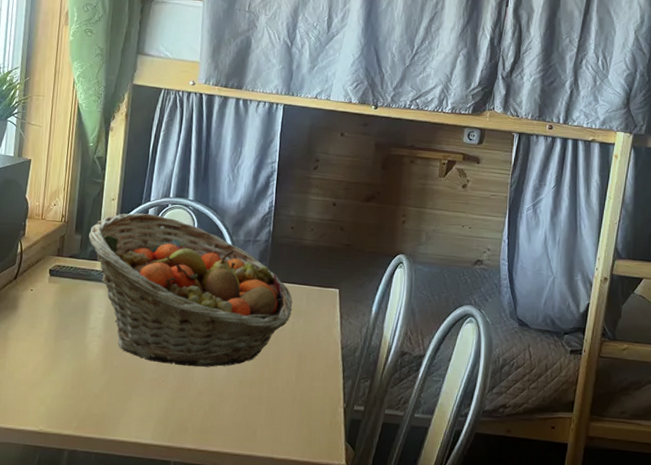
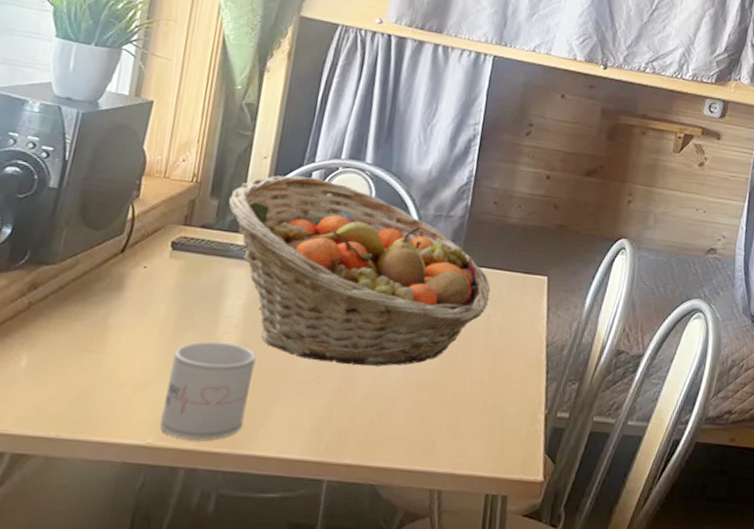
mug: none [48,348,115,428] -> present [159,341,257,440]

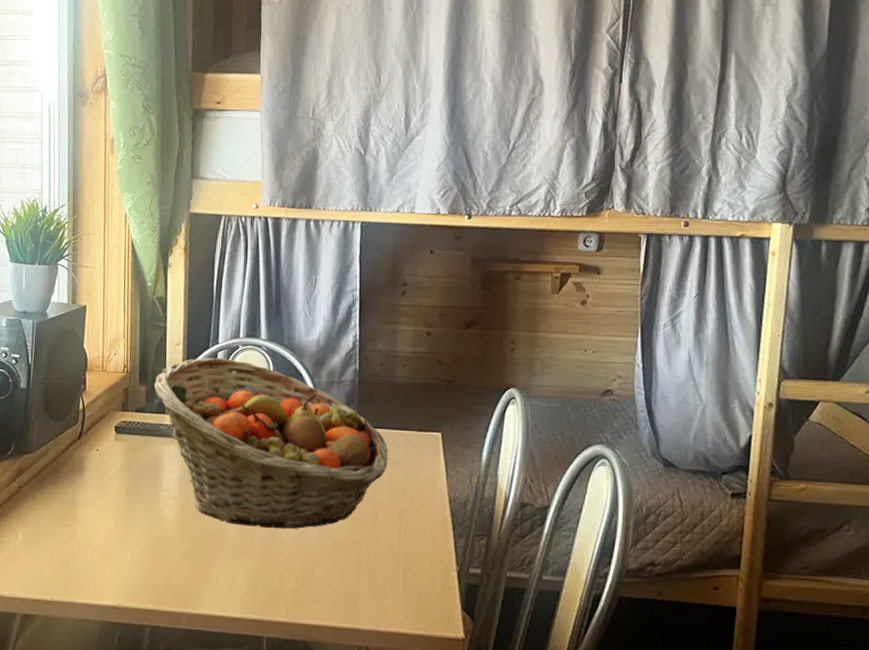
mug: present [159,341,257,440] -> none [125,512,193,601]

